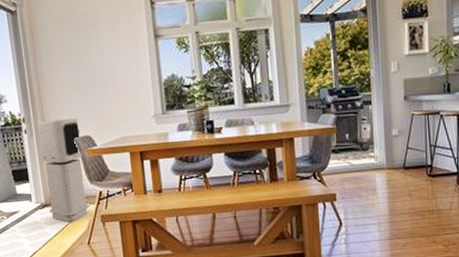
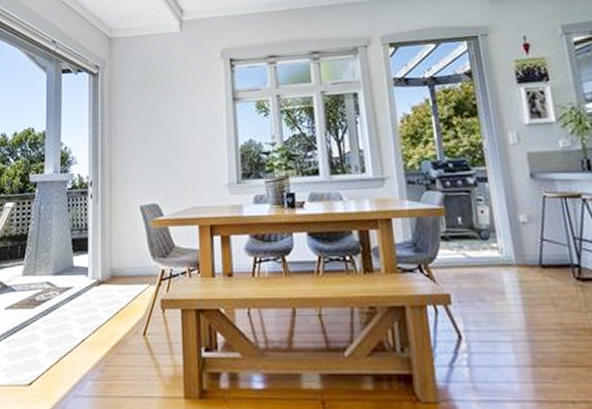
air purifier: present [37,118,89,223] -> none [104,184,149,305]

